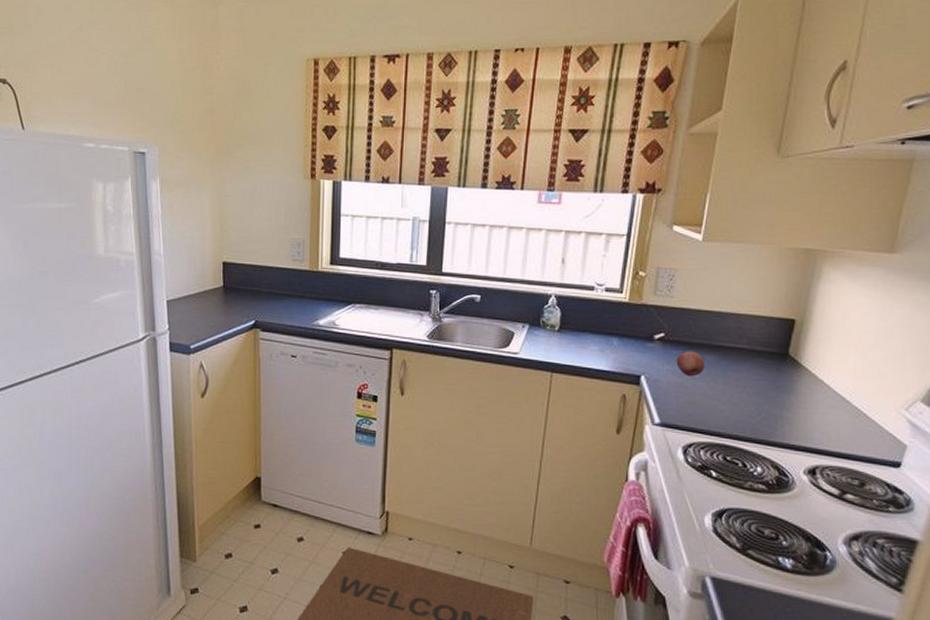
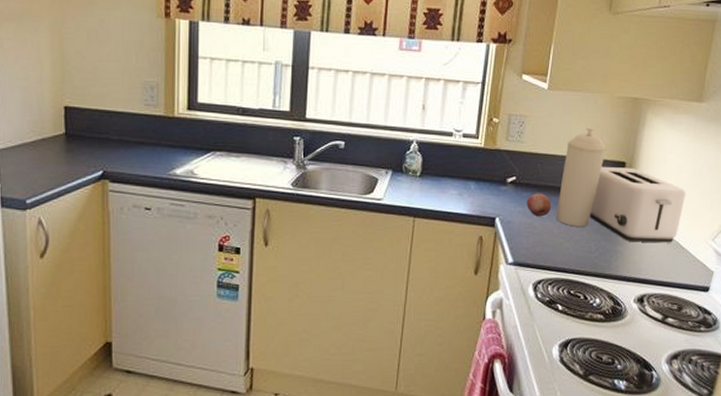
canister: none [710,281,772,389] -> present [556,127,606,227]
toaster: none [750,324,872,410] -> present [589,166,686,243]

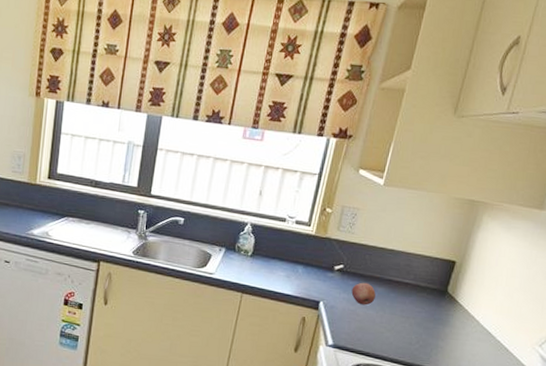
canister: present [556,127,606,227] -> none [379,224,437,319]
toaster: present [589,166,686,243] -> none [413,263,516,344]

